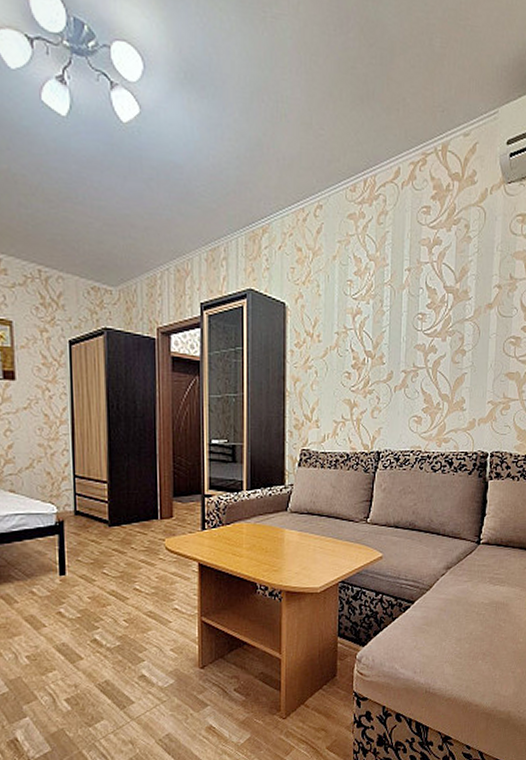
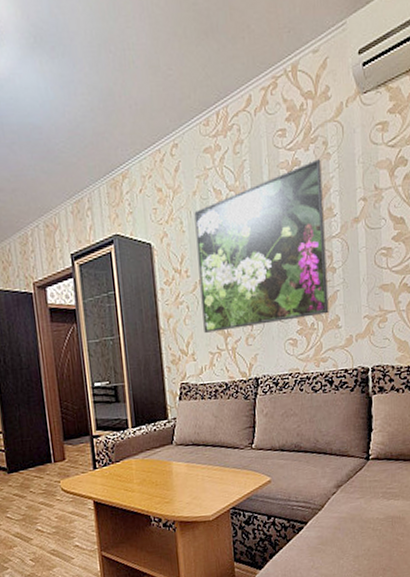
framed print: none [330,241,461,401] -> present [194,159,329,333]

